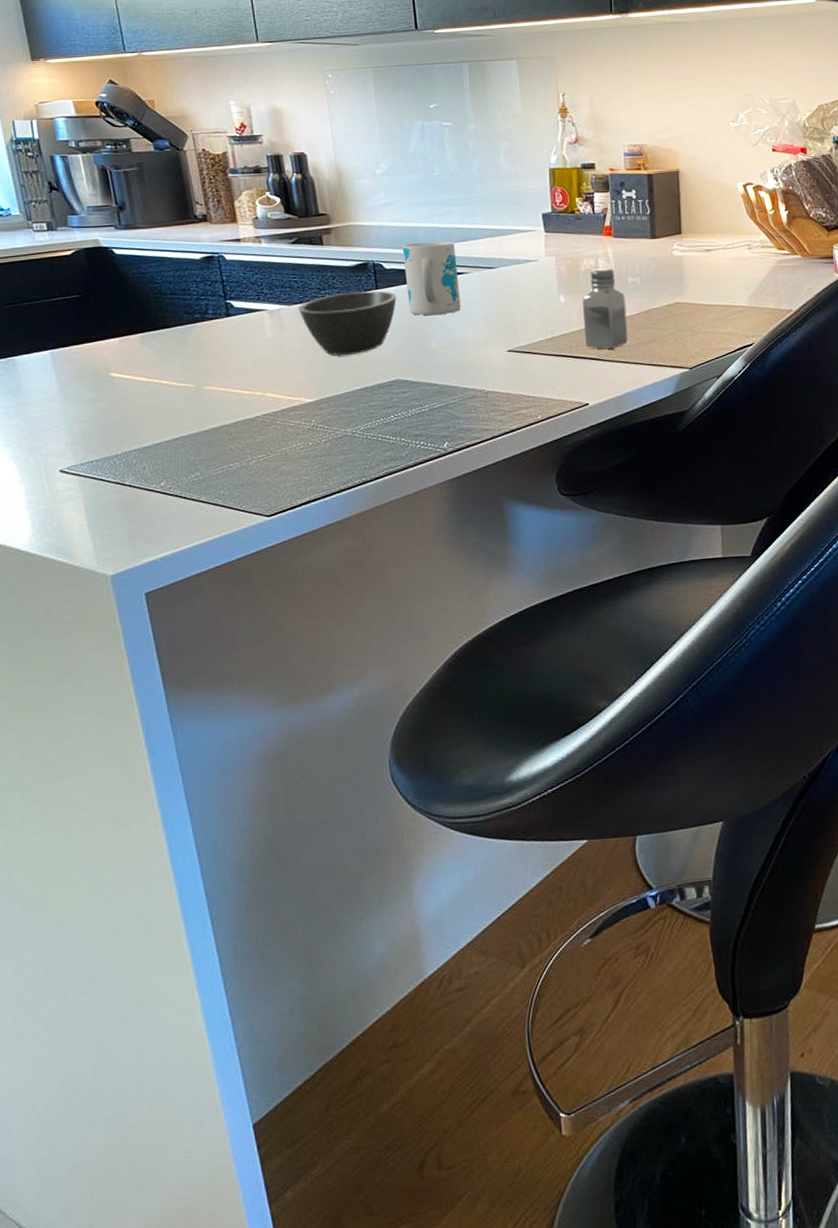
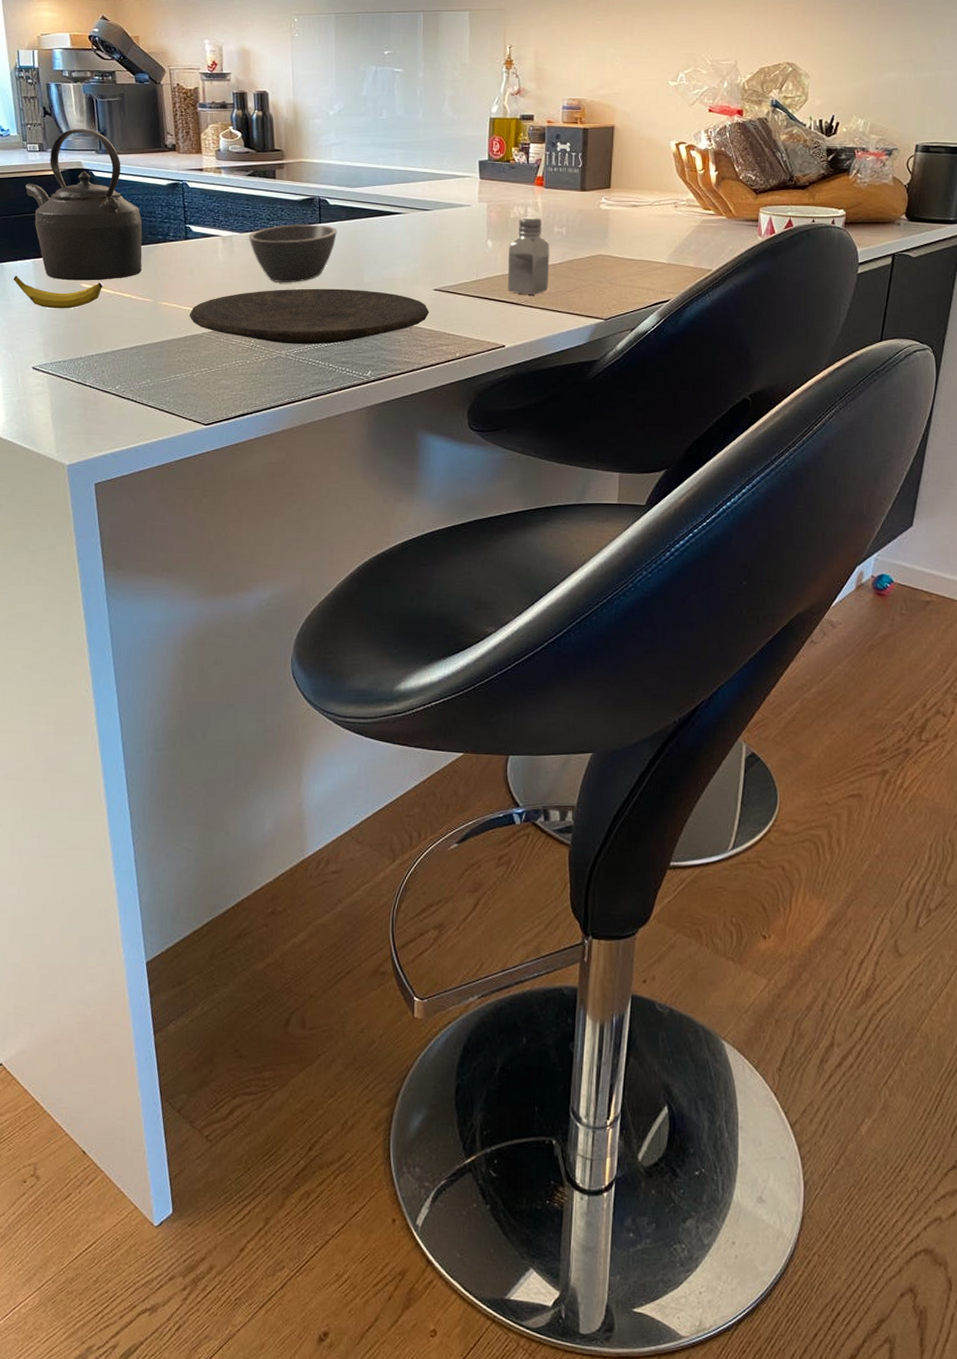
banana: none [28,370,135,404] -> present [13,276,102,309]
kettle: none [35,202,179,371] -> present [25,128,143,281]
plate: none [238,356,506,421] -> present [189,288,430,345]
mug: present [402,241,461,315] -> none [346,181,396,250]

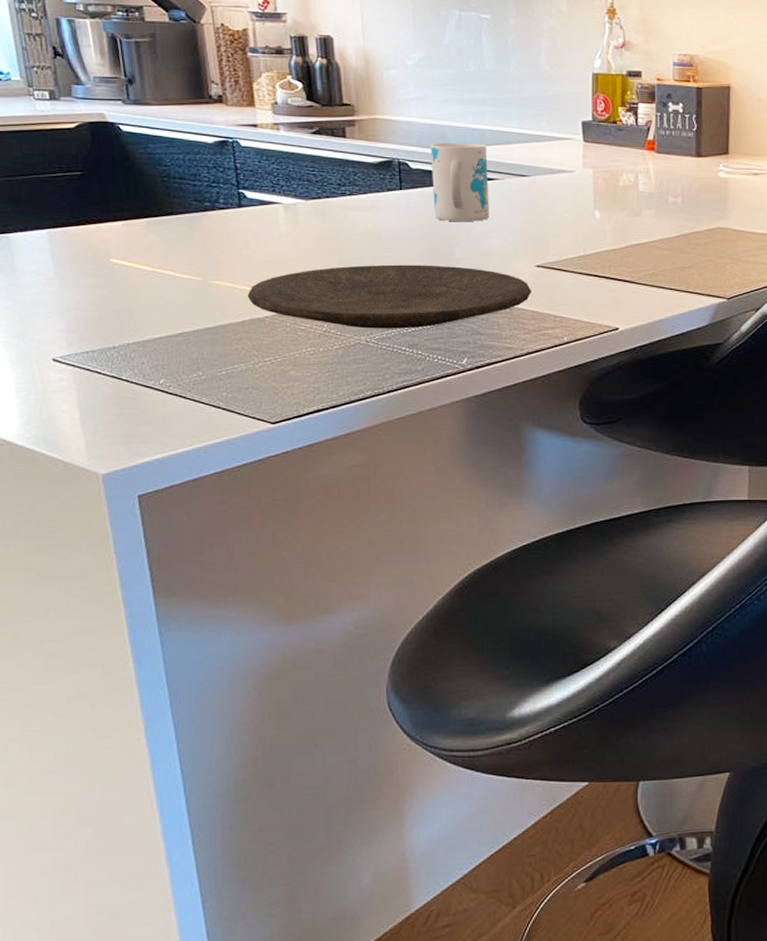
banana: present [13,276,102,309] -> none [23,249,137,289]
kettle: present [25,128,143,281] -> none [34,73,186,256]
bowl: present [248,224,337,282] -> none [315,191,421,258]
mug: none [346,181,396,250] -> present [431,142,489,221]
saltshaker: present [508,217,550,294] -> none [619,185,665,271]

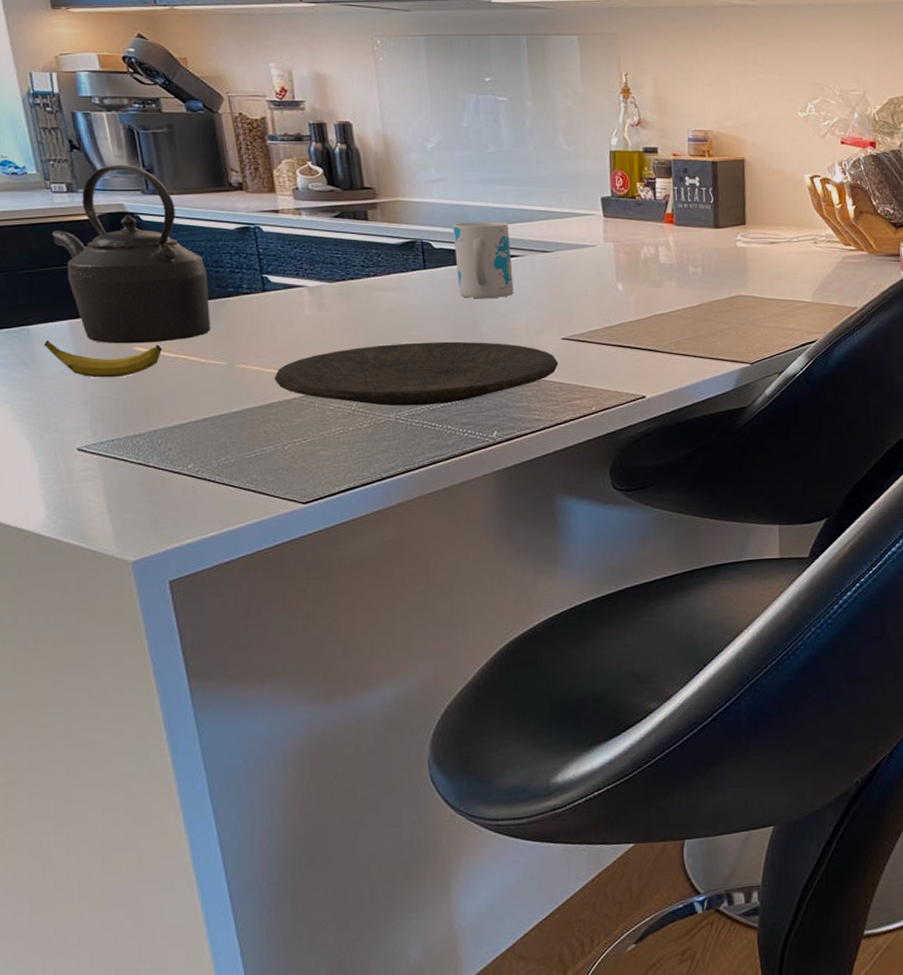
banana: none [23,249,137,289] -> present [44,341,162,378]
kettle: none [34,73,186,256] -> present [52,165,210,344]

